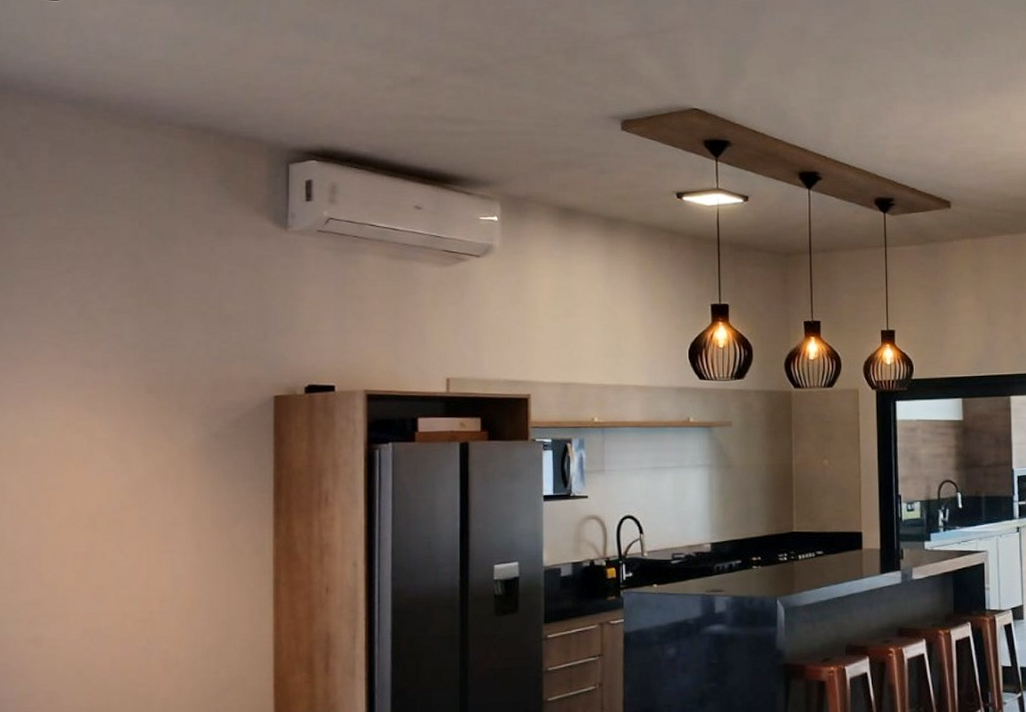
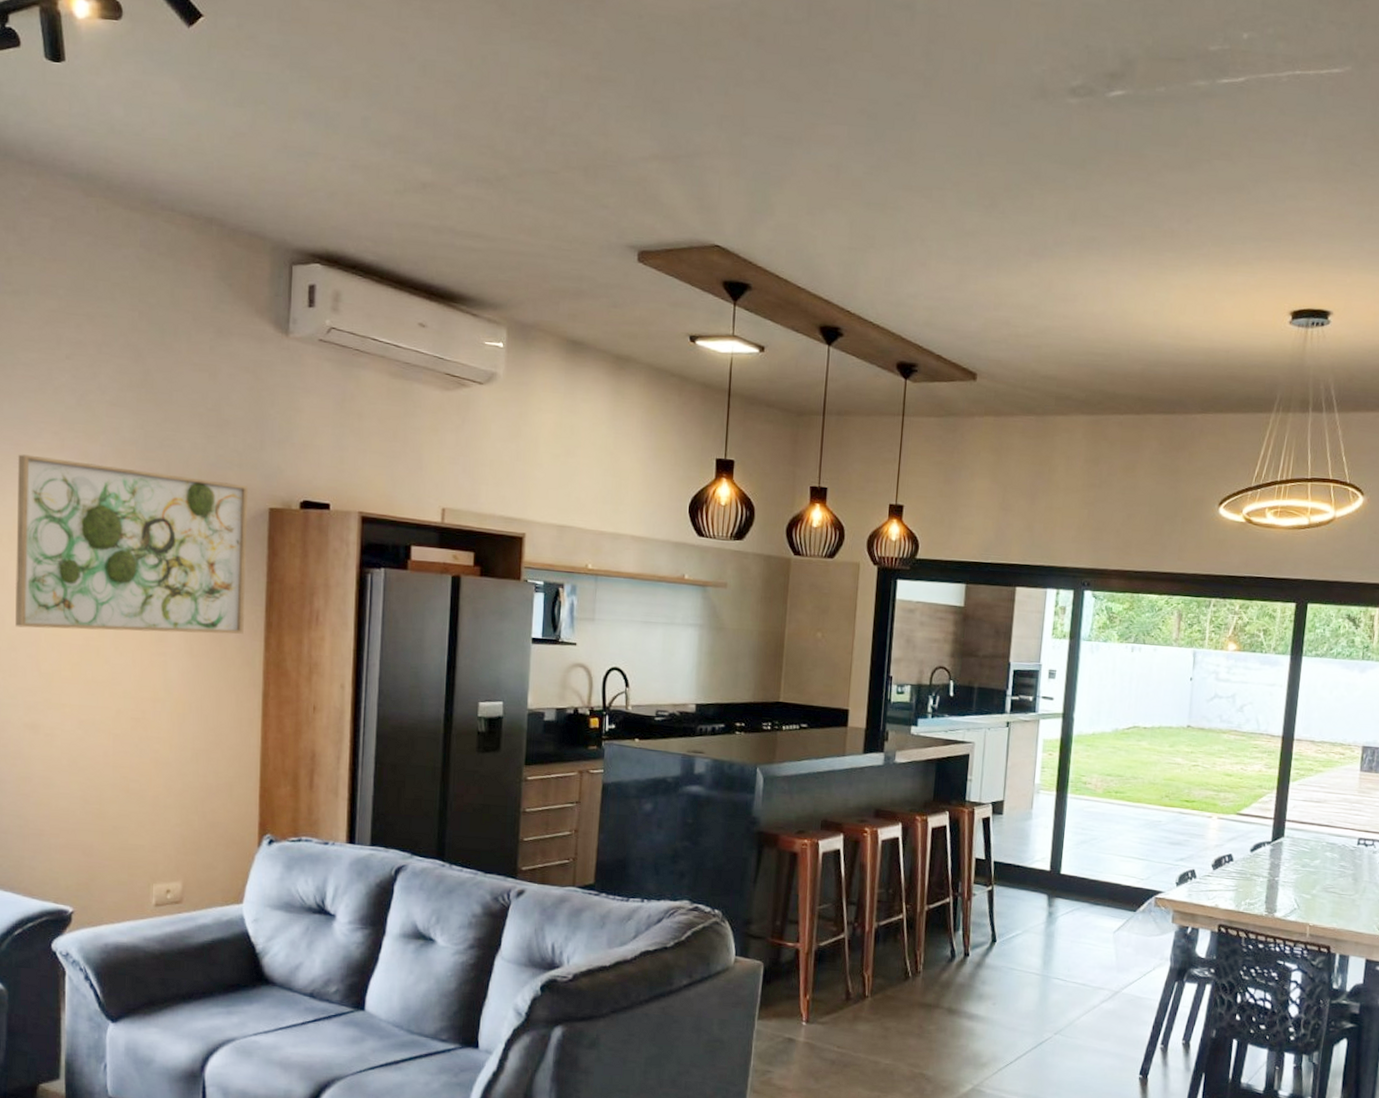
wall art: none [17,368,253,541] -> present [15,454,249,634]

